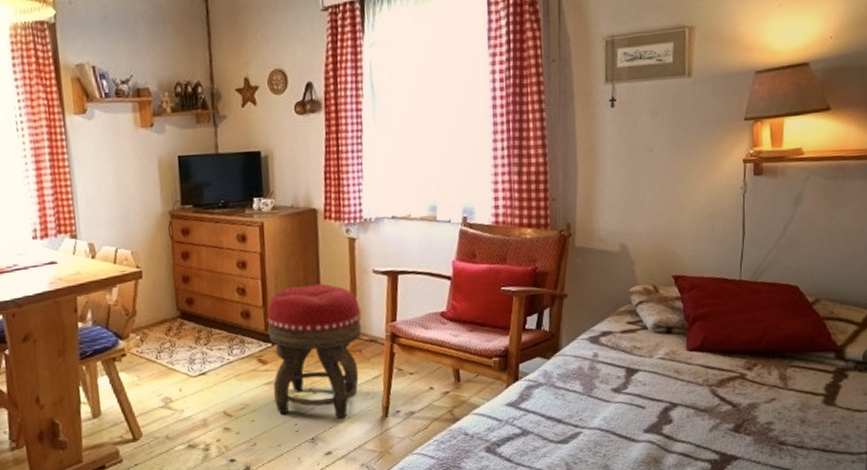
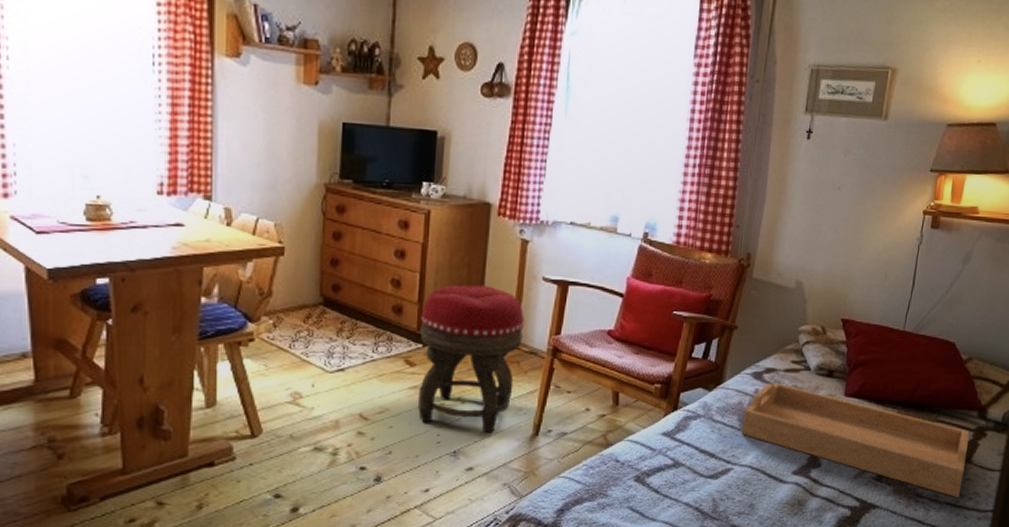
serving tray: none [585,344,829,443] -> present [741,383,970,499]

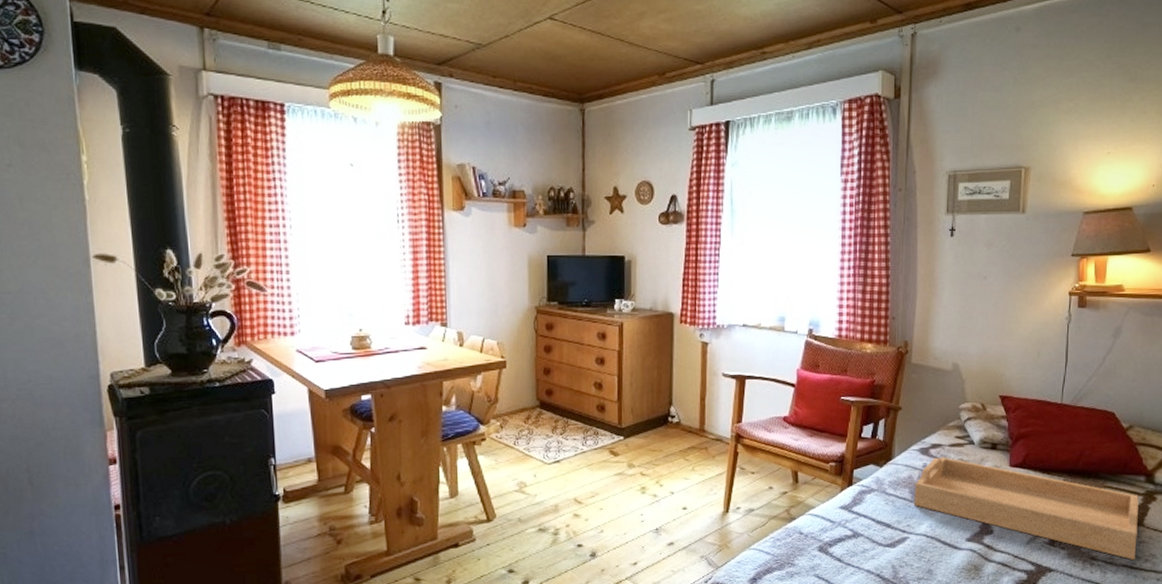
footstool: present [417,285,525,432] -> none [620,383,710,511]

